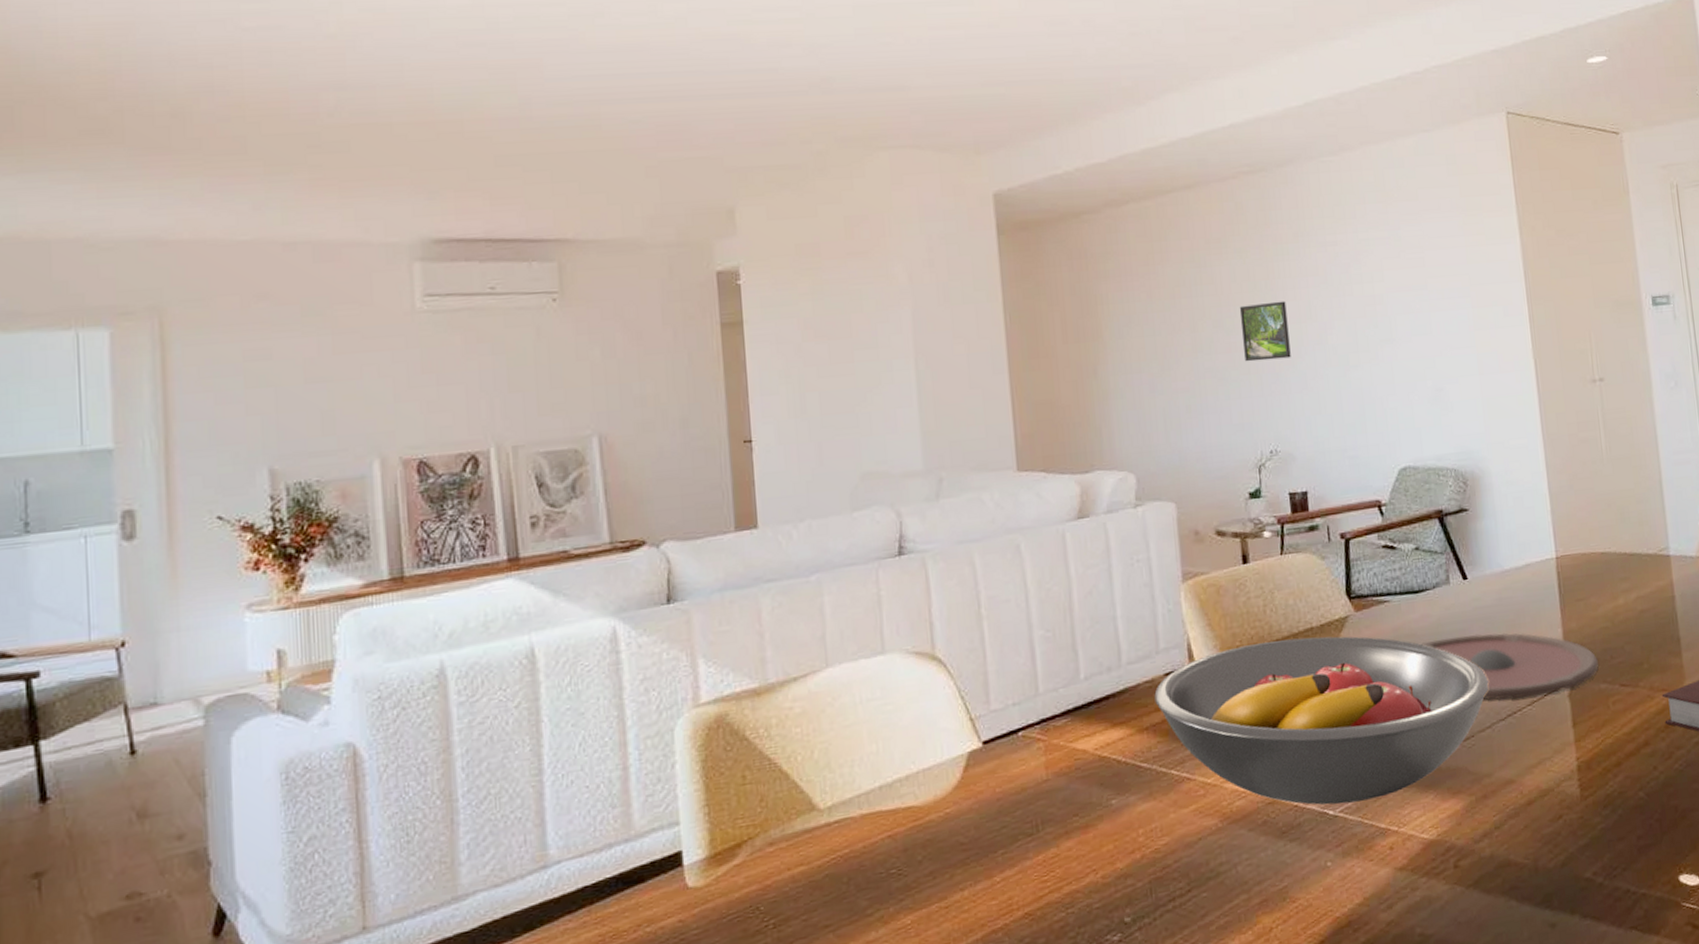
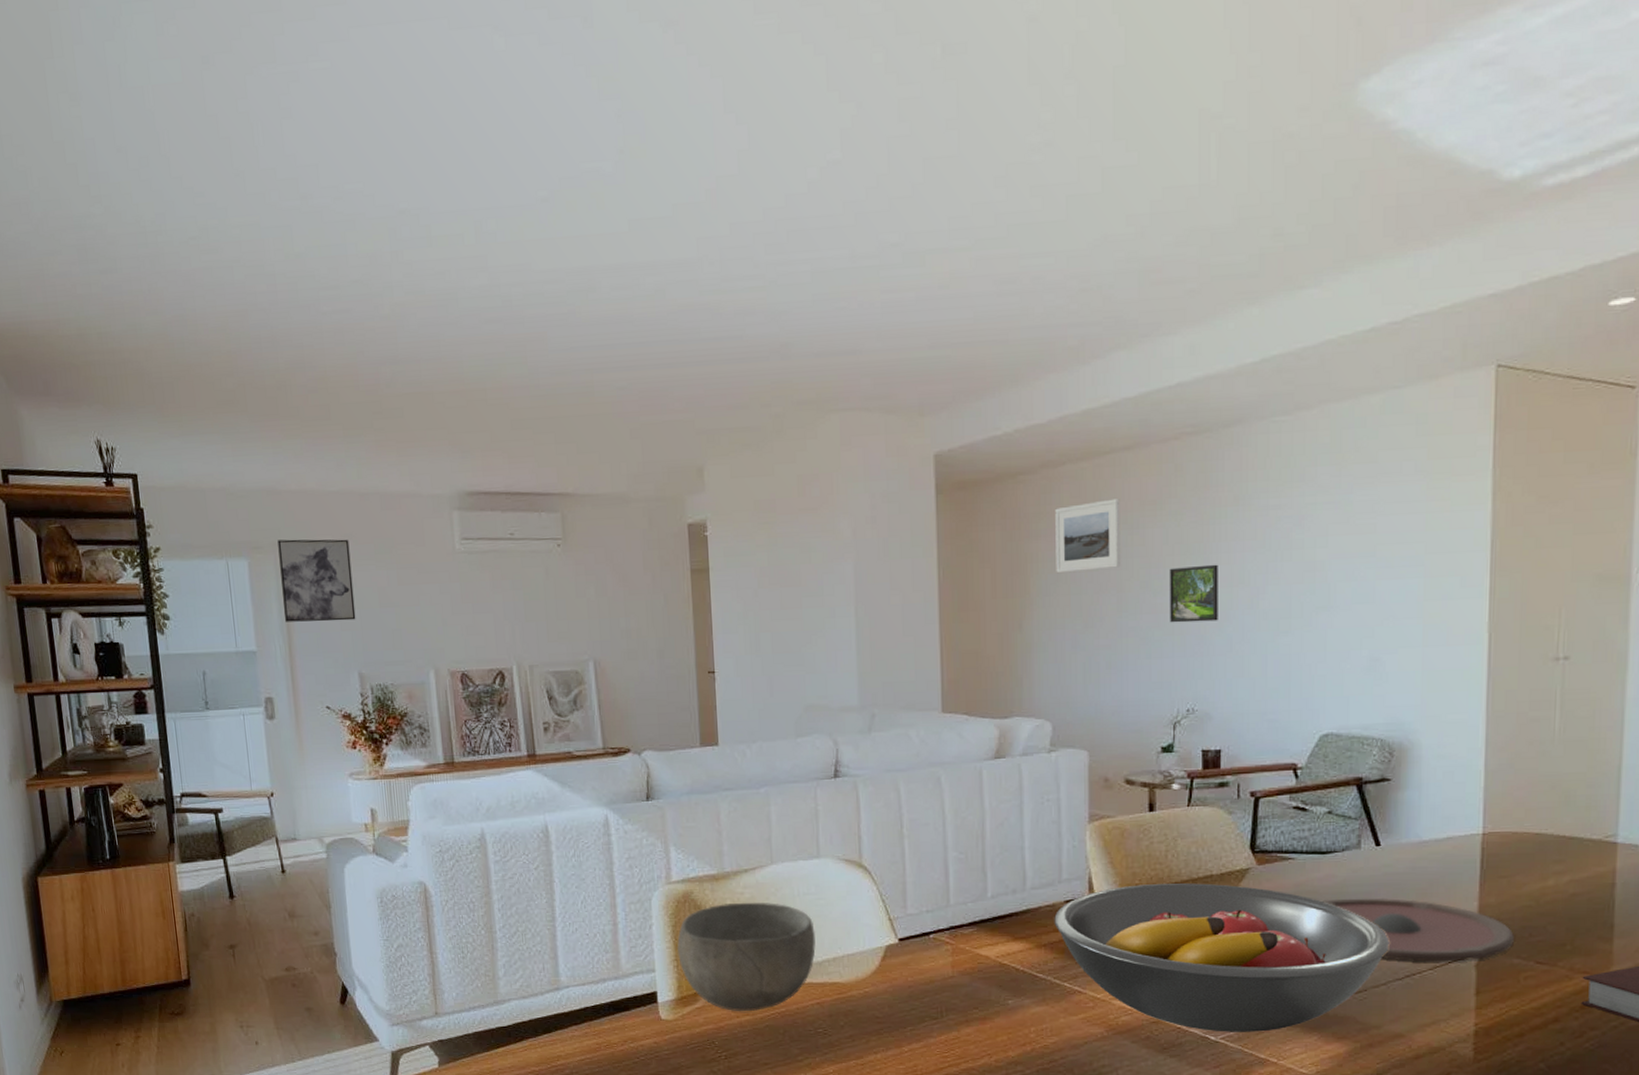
wall art: none [158,299,269,409] -> present [277,539,356,622]
bowl: none [707,716,885,863] -> present [676,902,816,1011]
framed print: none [1122,237,1192,315] -> present [1055,499,1121,574]

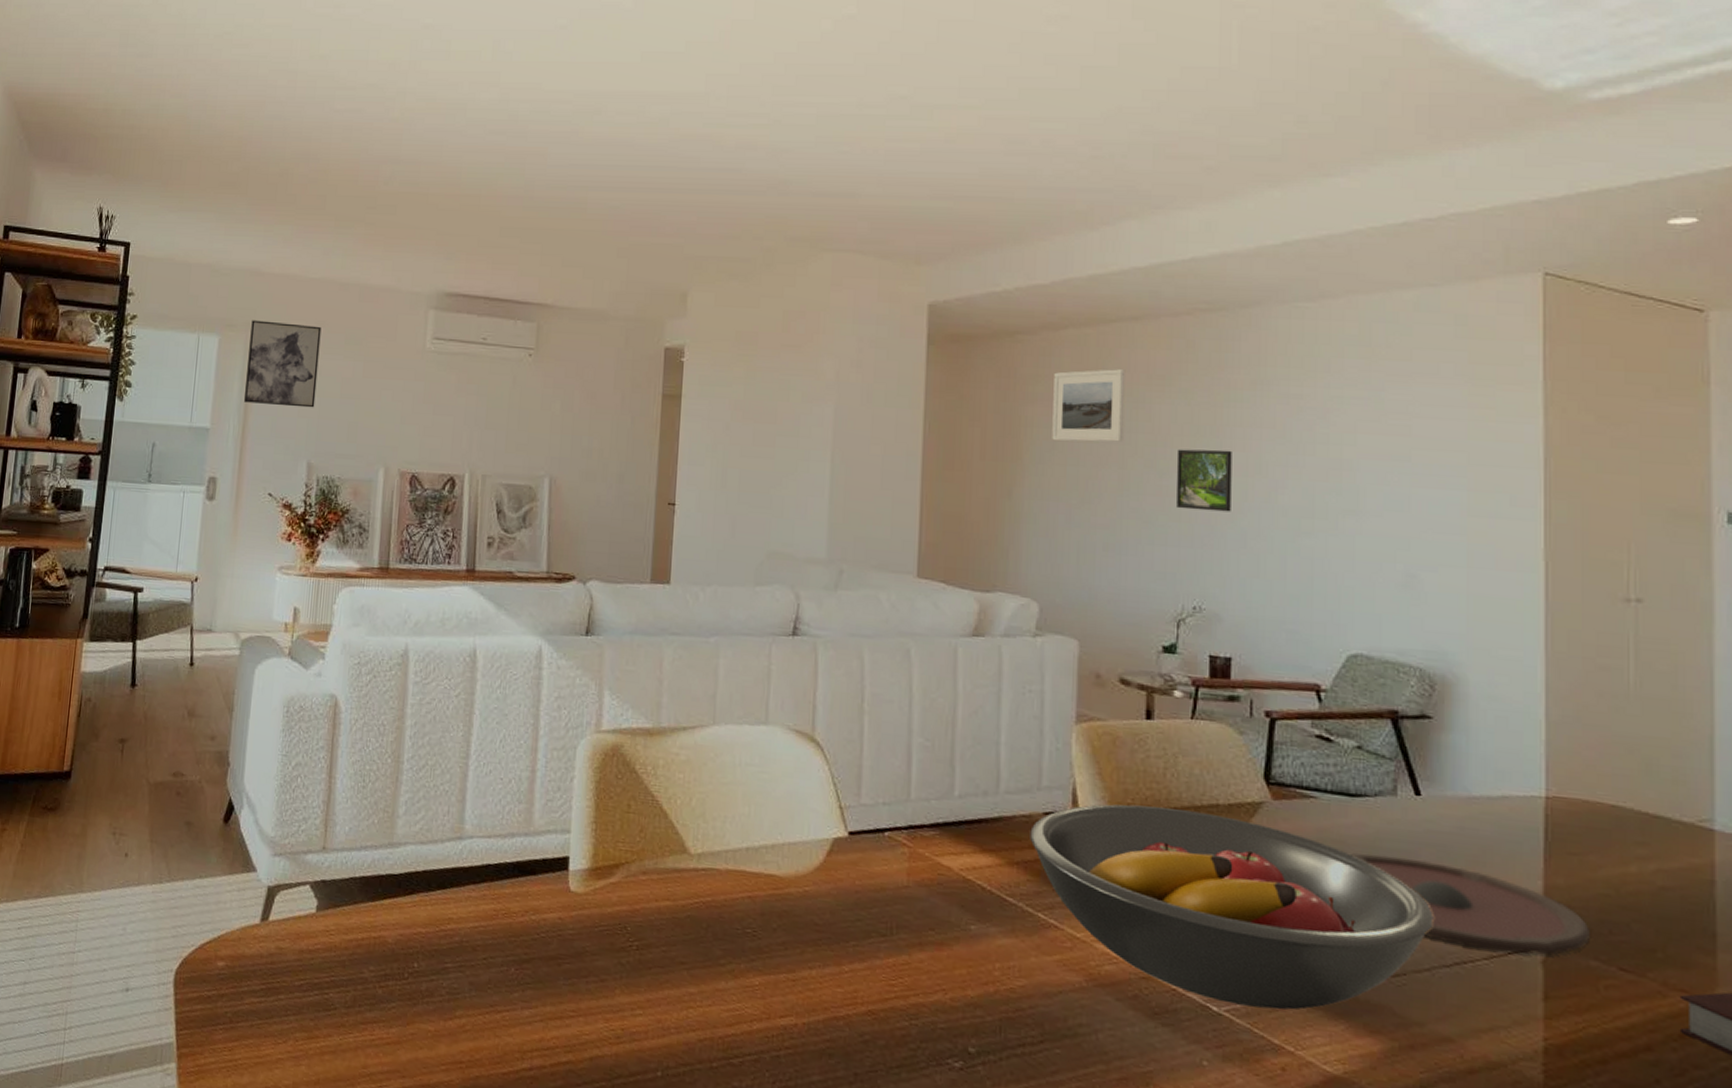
bowl: present [676,902,816,1011] -> none [597,763,754,896]

